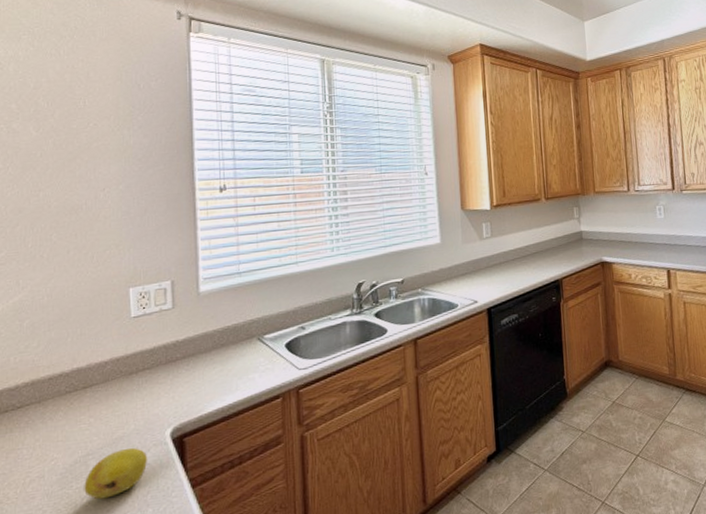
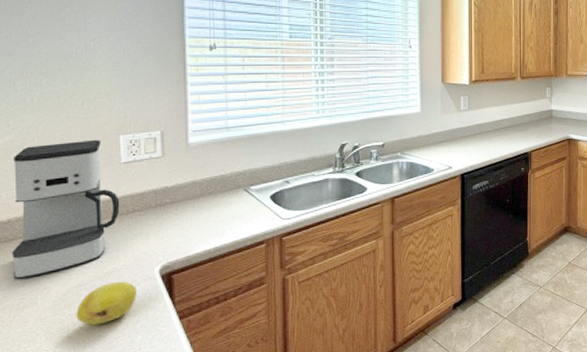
coffee maker: none [19,294,130,452] -> present [12,139,120,280]

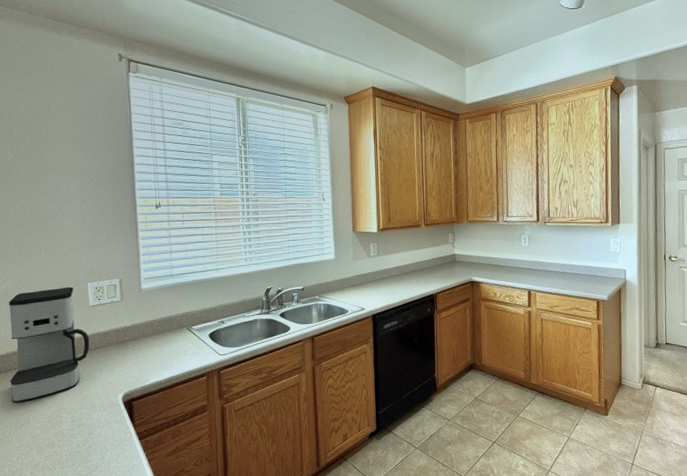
fruit: present [76,281,138,326] -> none [59,406,106,443]

